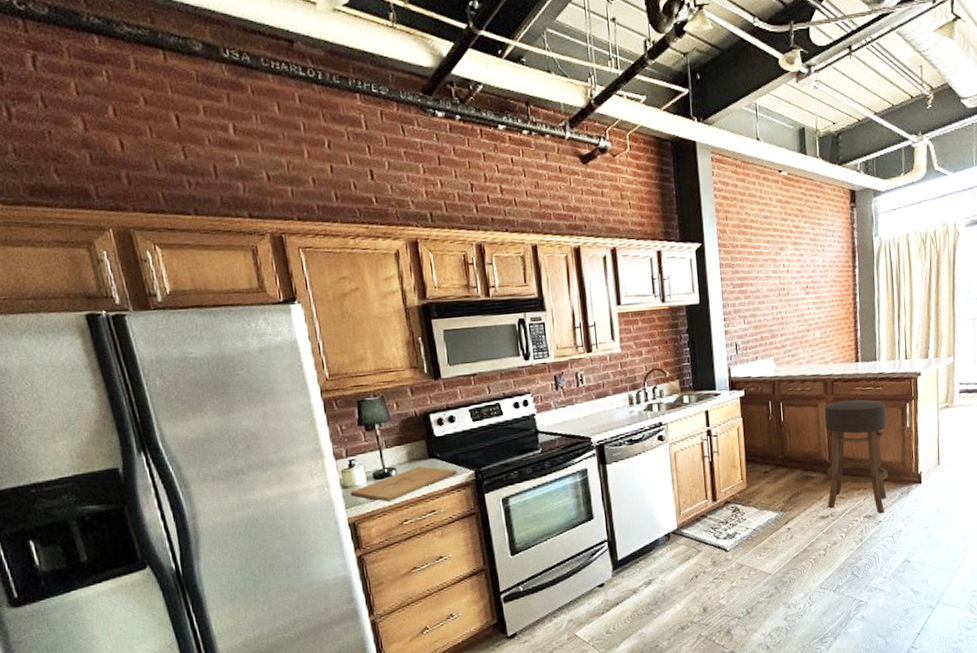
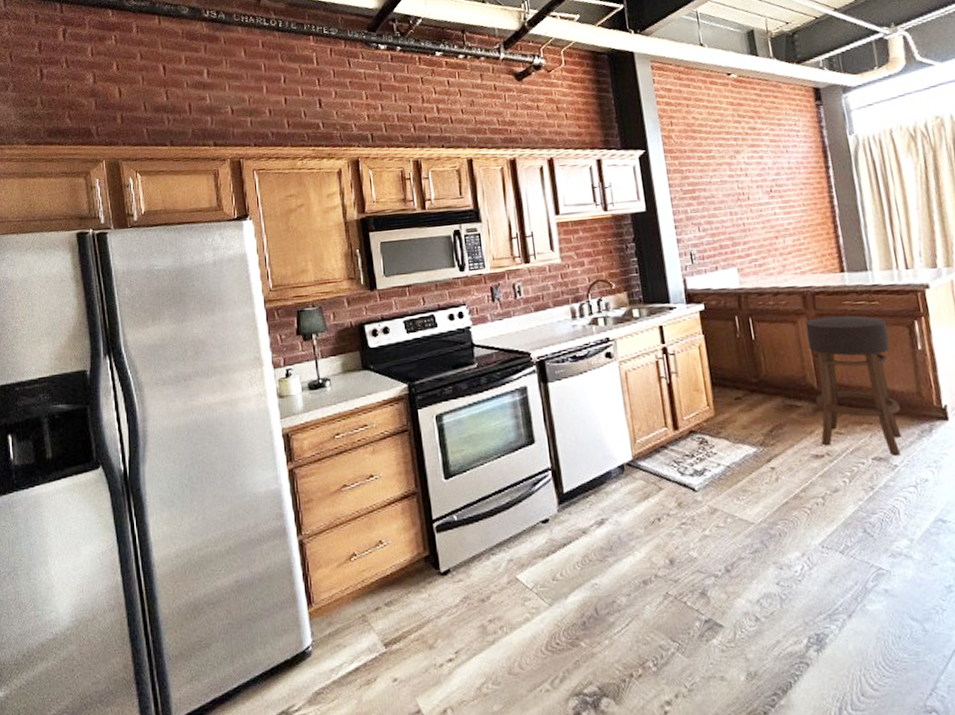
cutting board: present [350,466,458,503] -> none [285,378,391,415]

